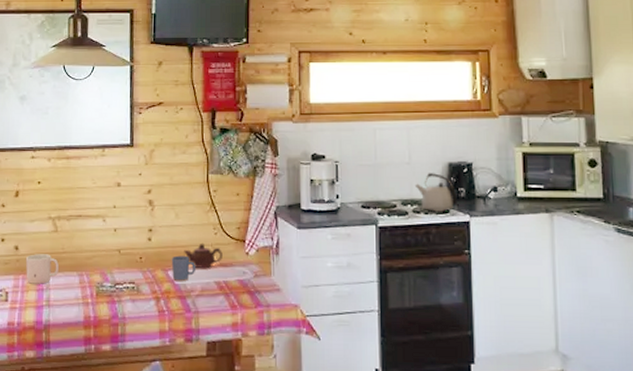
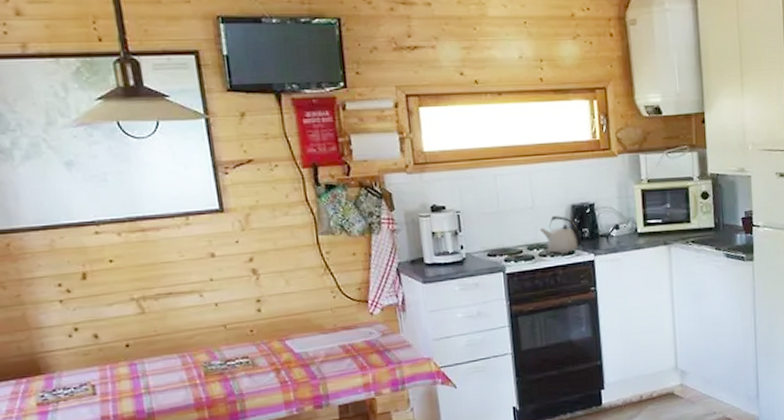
mug: present [25,254,60,284] -> none [109,338,155,373]
mug: present [171,255,197,281] -> none [287,323,317,350]
teapot: present [184,243,222,268] -> none [301,308,345,334]

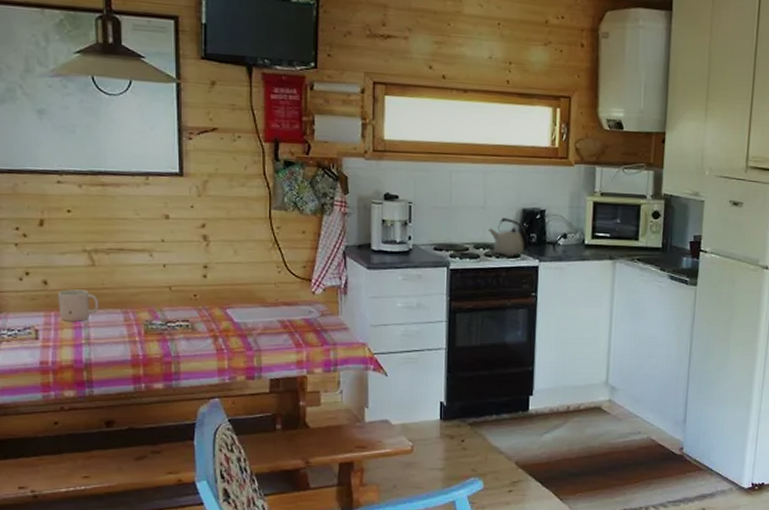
mug: none [109,338,155,373] -> present [57,289,100,322]

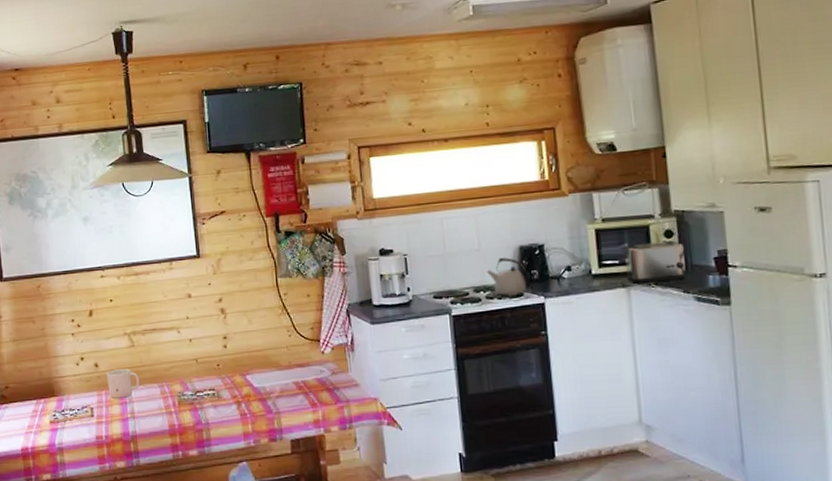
toaster: none [615,220,669,259] -> present [624,241,687,285]

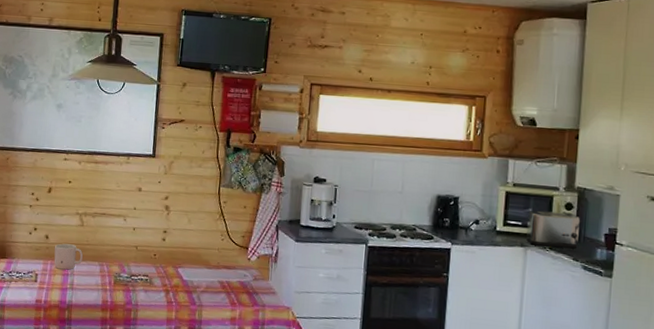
kettle: present [486,258,531,296] -> none [404,203,442,238]

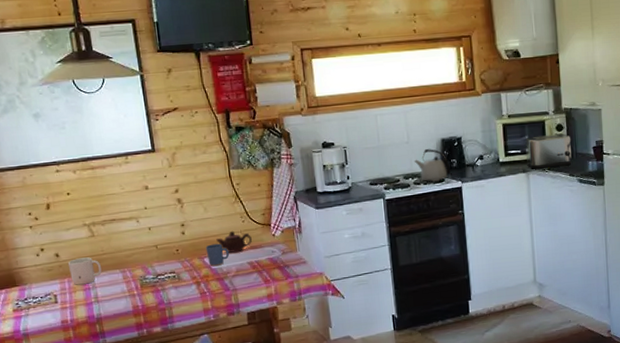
mug: none [181,255,203,278] -> present [205,243,230,266]
teapot: none [193,246,227,269] -> present [216,230,252,253]
kettle: none [404,203,442,238] -> present [414,149,451,182]

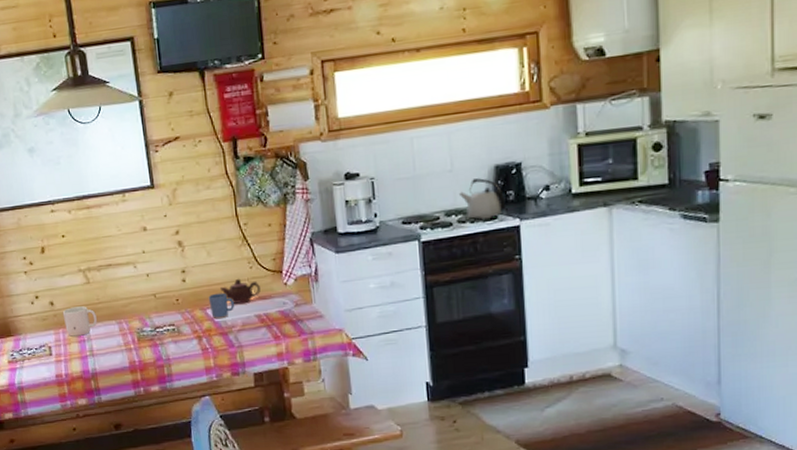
toaster: present [525,133,573,170] -> none [608,154,676,203]

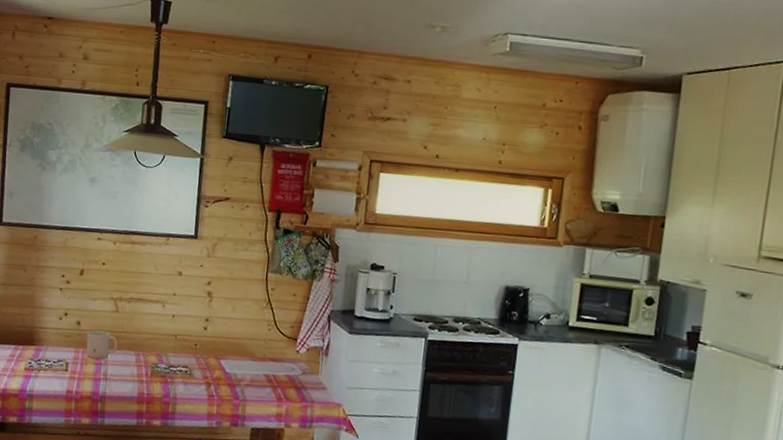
mug: present [208,292,235,319] -> none [224,346,248,371]
teapot: present [220,278,261,304] -> none [237,337,274,361]
kettle: present [458,178,506,219] -> none [468,294,509,333]

